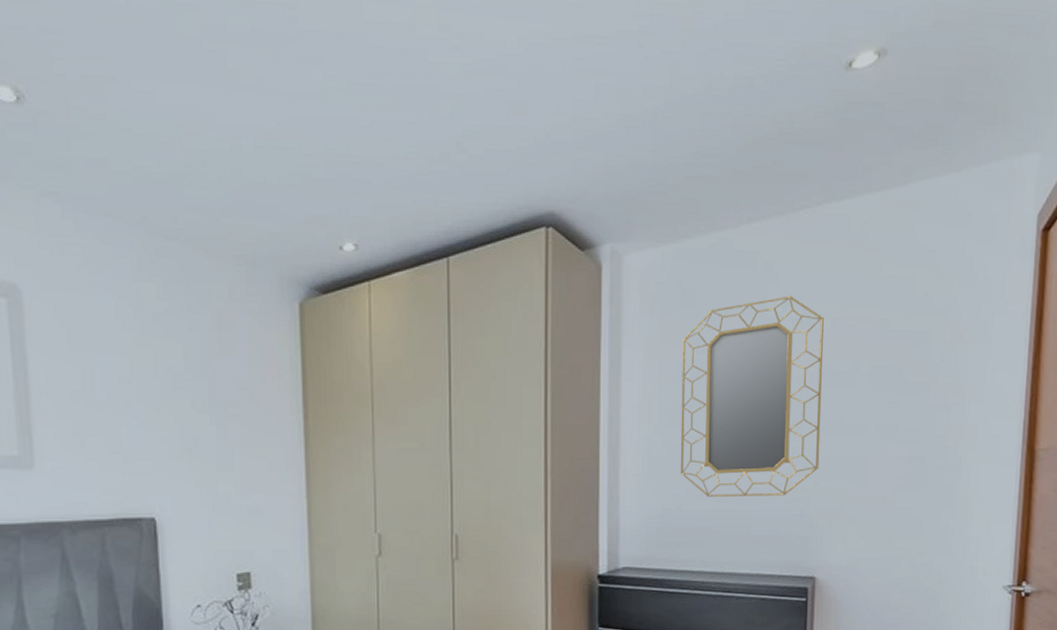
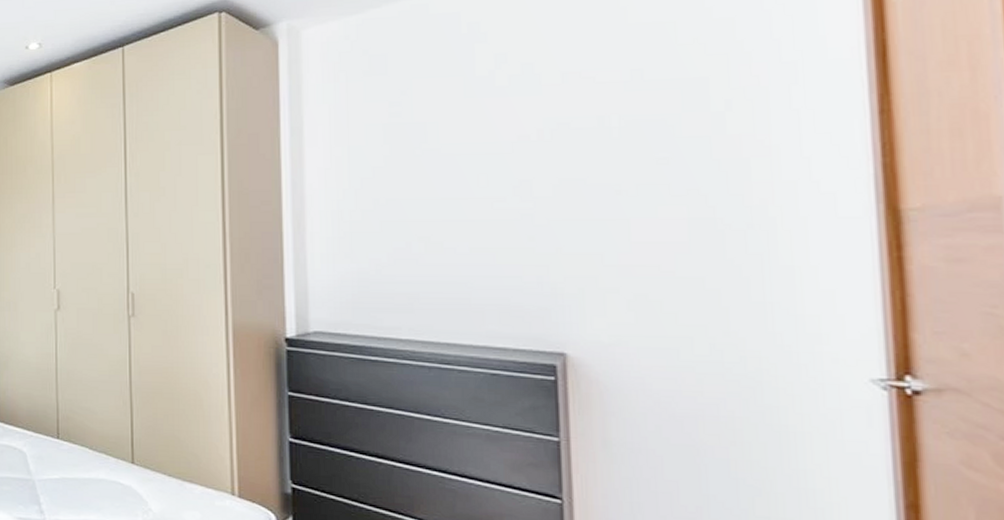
home mirror: present [680,295,824,497] -> none [373,53,560,261]

